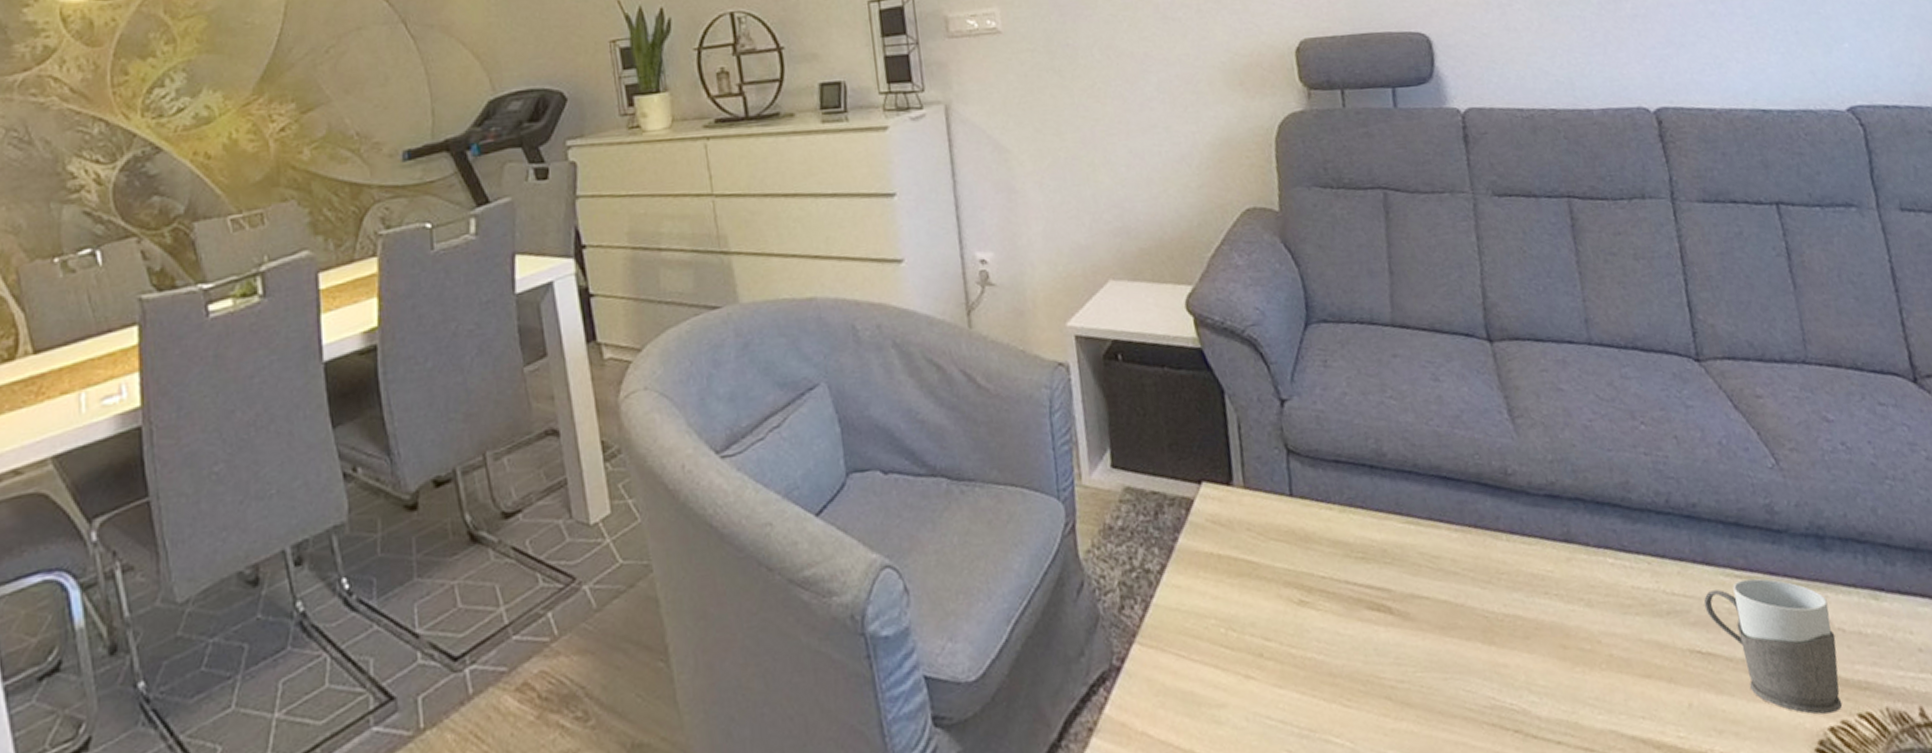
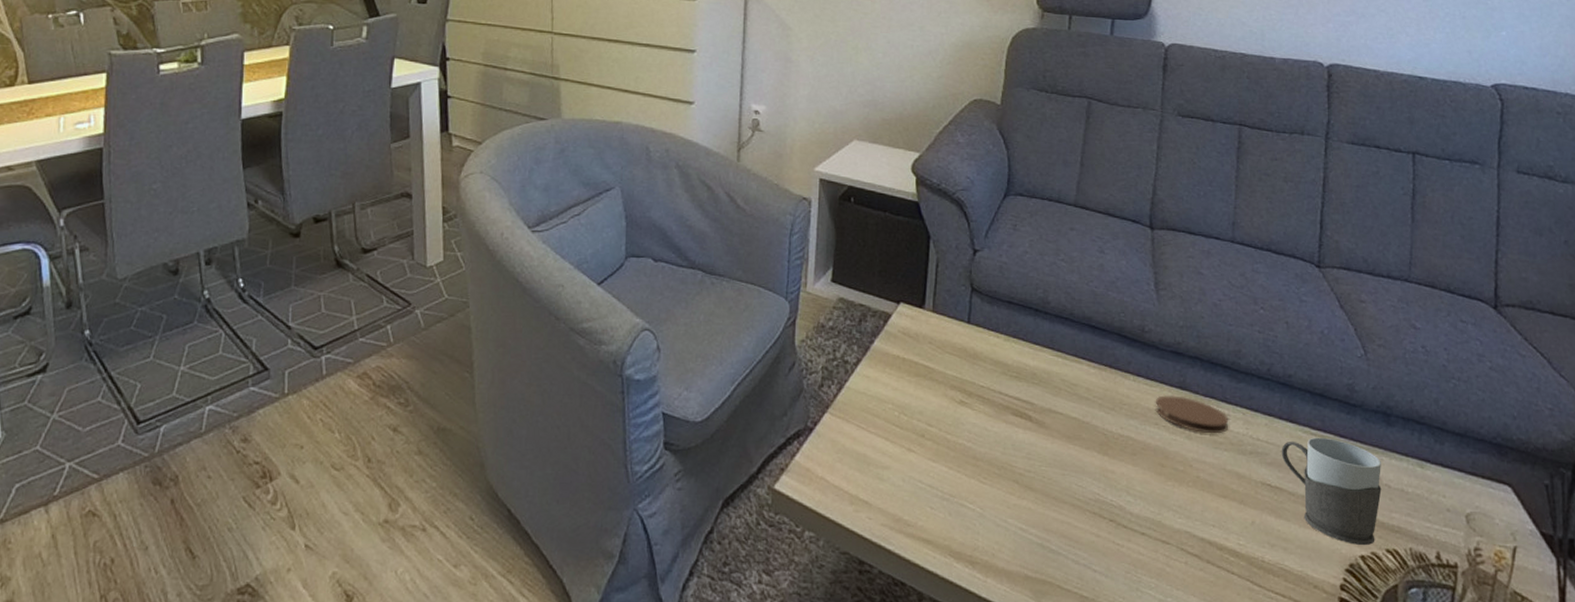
coaster: none [1538,551,1634,597] -> present [1155,395,1229,434]

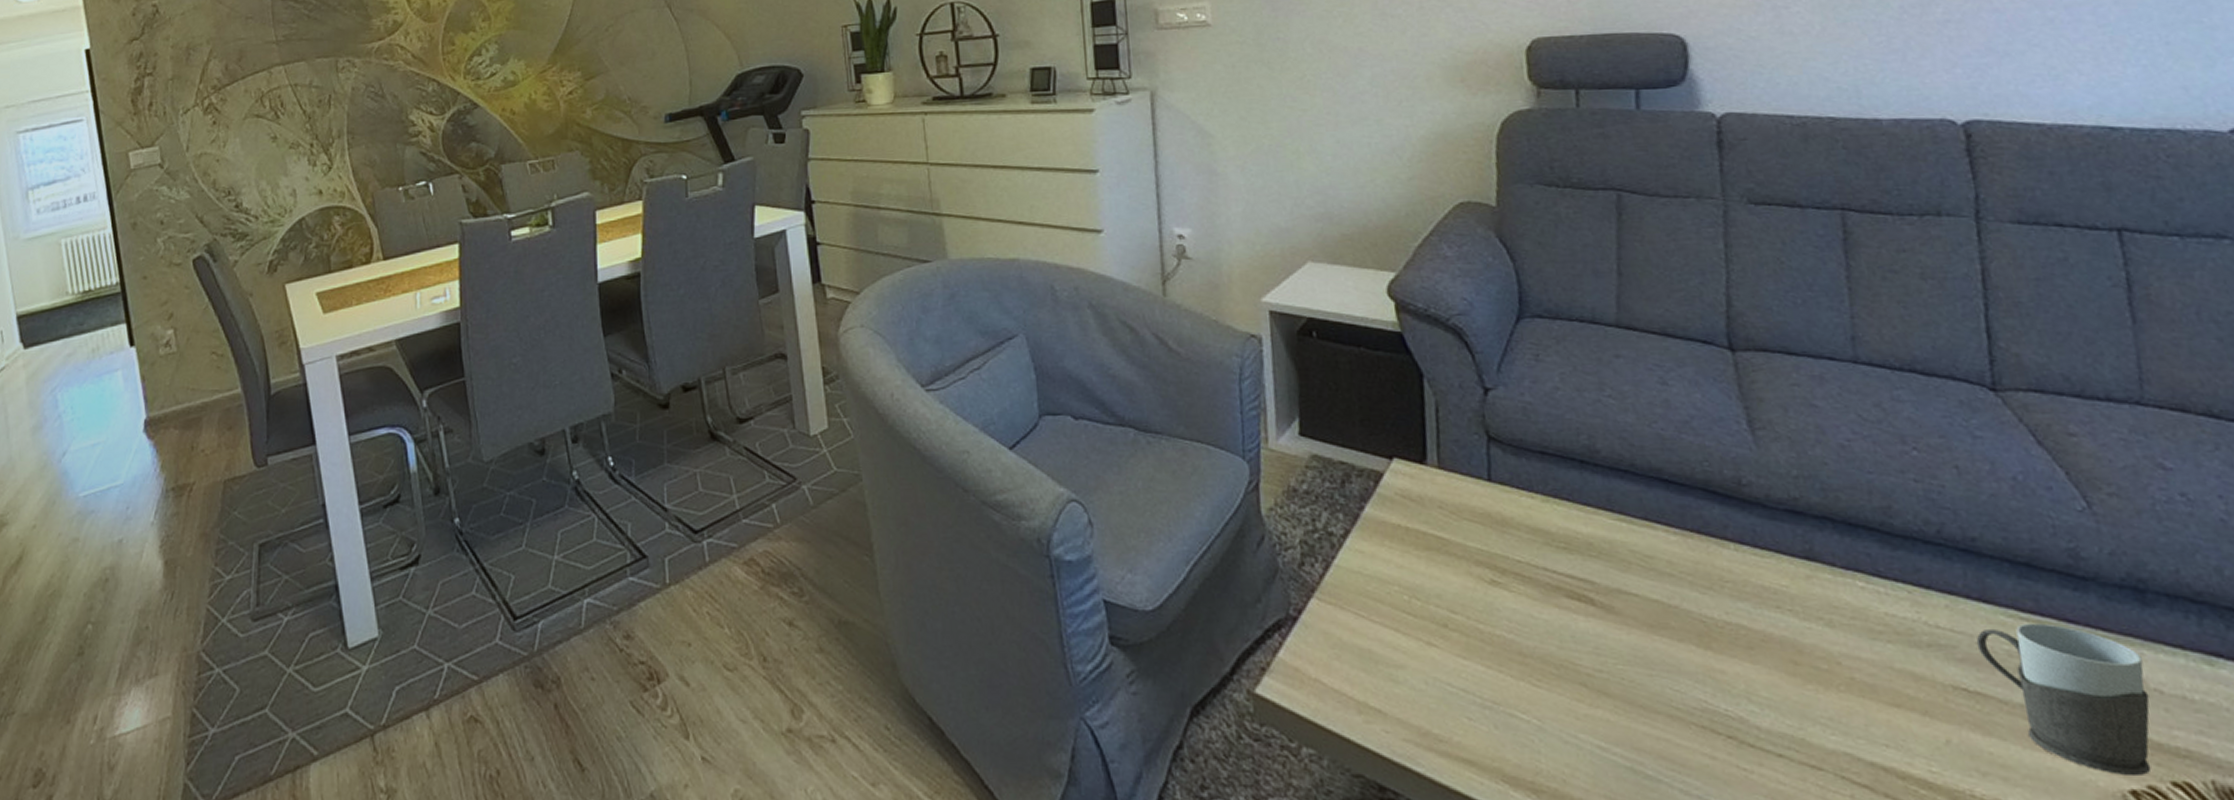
coaster: present [1155,395,1229,434] -> none [1771,569,1888,620]

